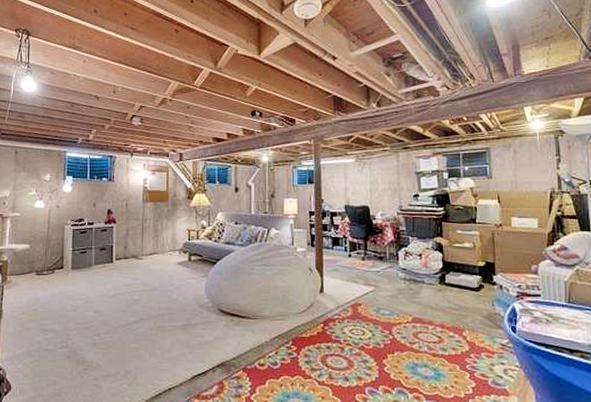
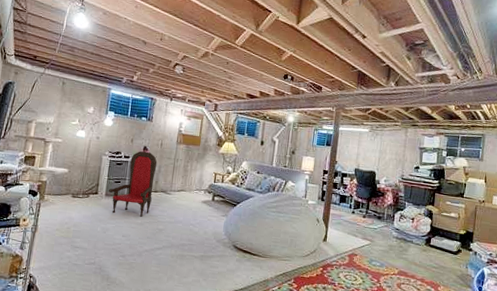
armchair: none [74,215,124,288] -> present [108,151,157,217]

